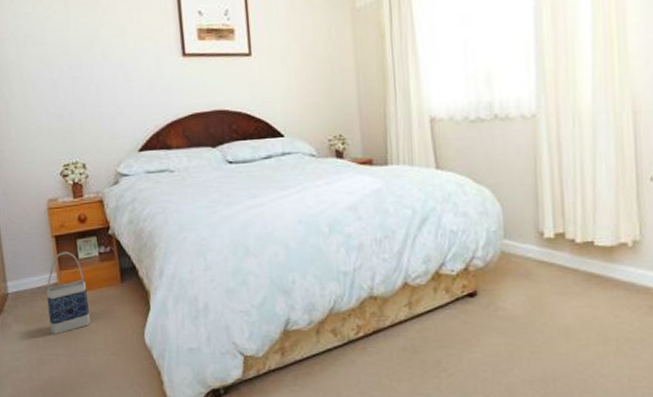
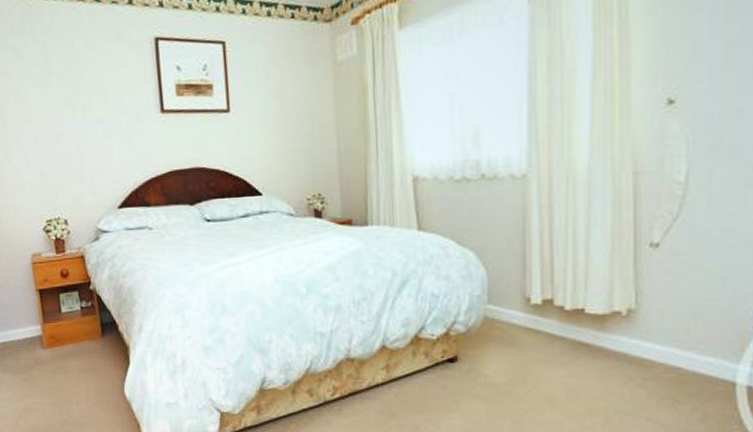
bag: present [46,251,90,334] -> none [31,305,73,384]

